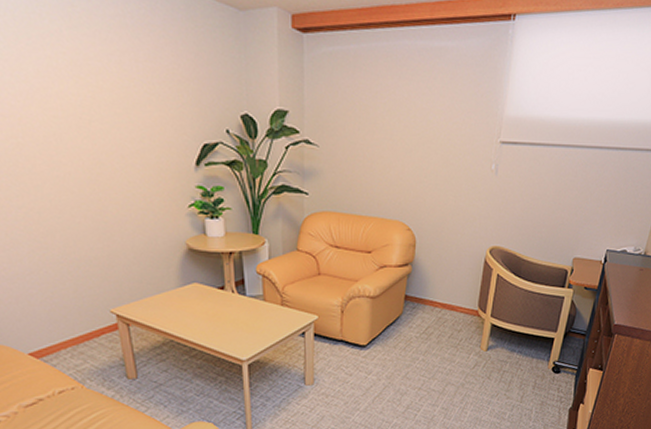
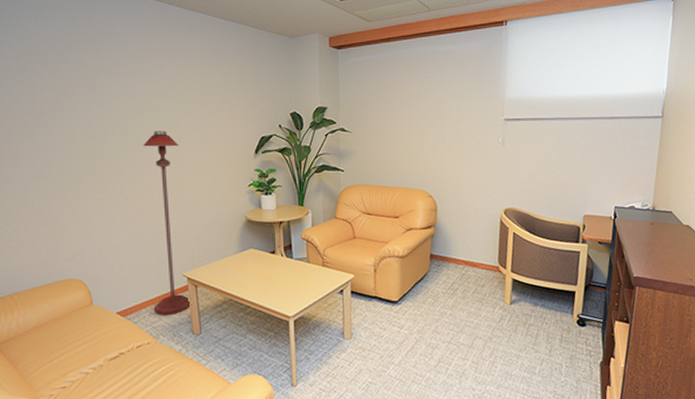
floor lamp: none [43,127,125,357] -> present [143,131,192,315]

